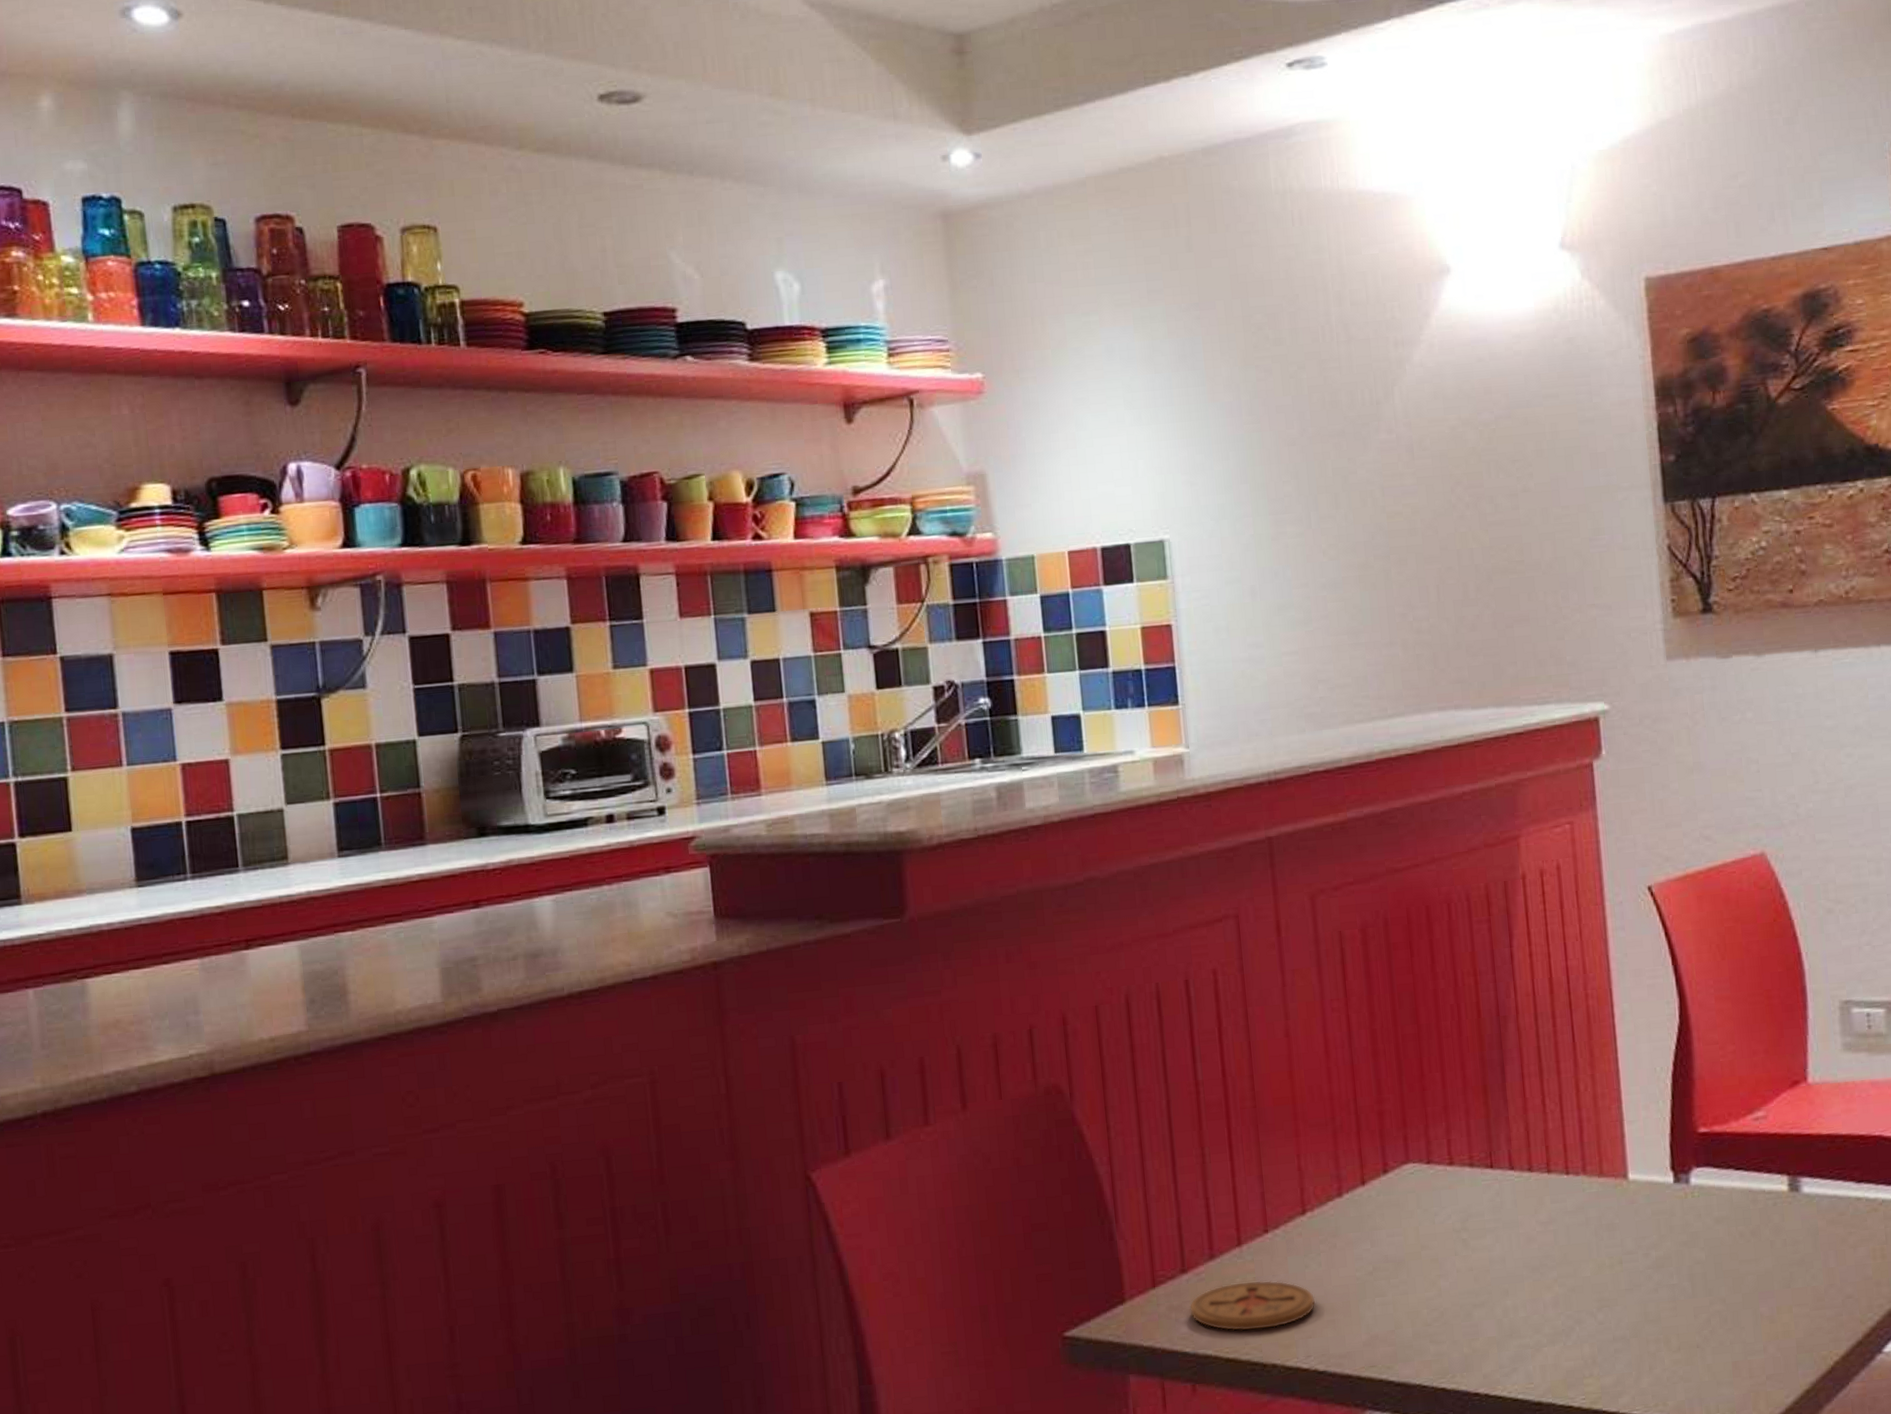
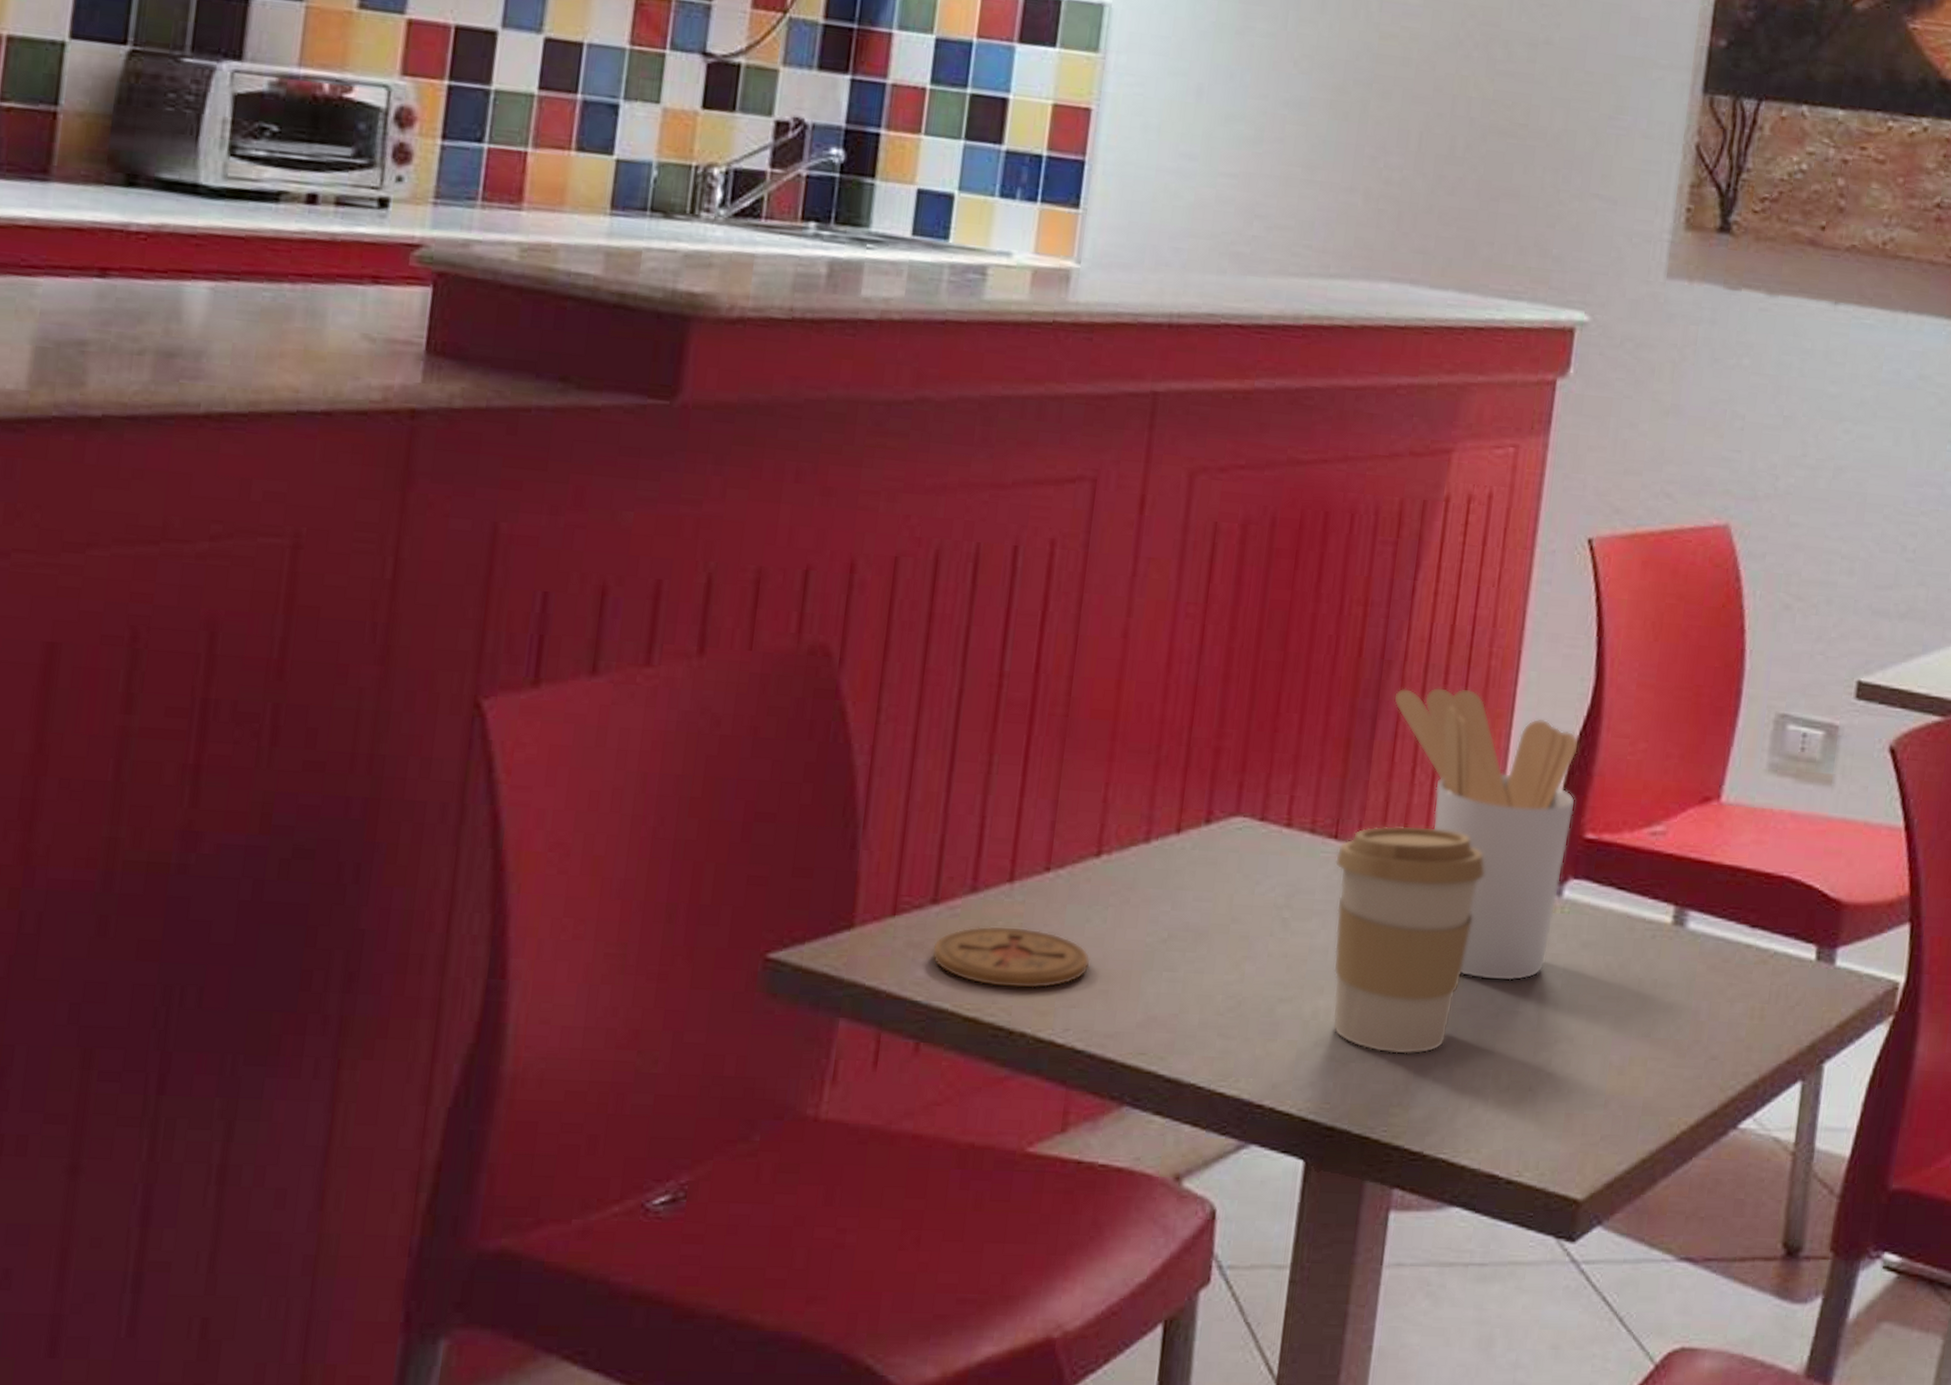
coffee cup: none [1494,1145,1621,1336] -> present [1332,825,1485,1055]
utensil holder: none [1515,1027,1688,1263] -> present [1395,686,1580,982]

